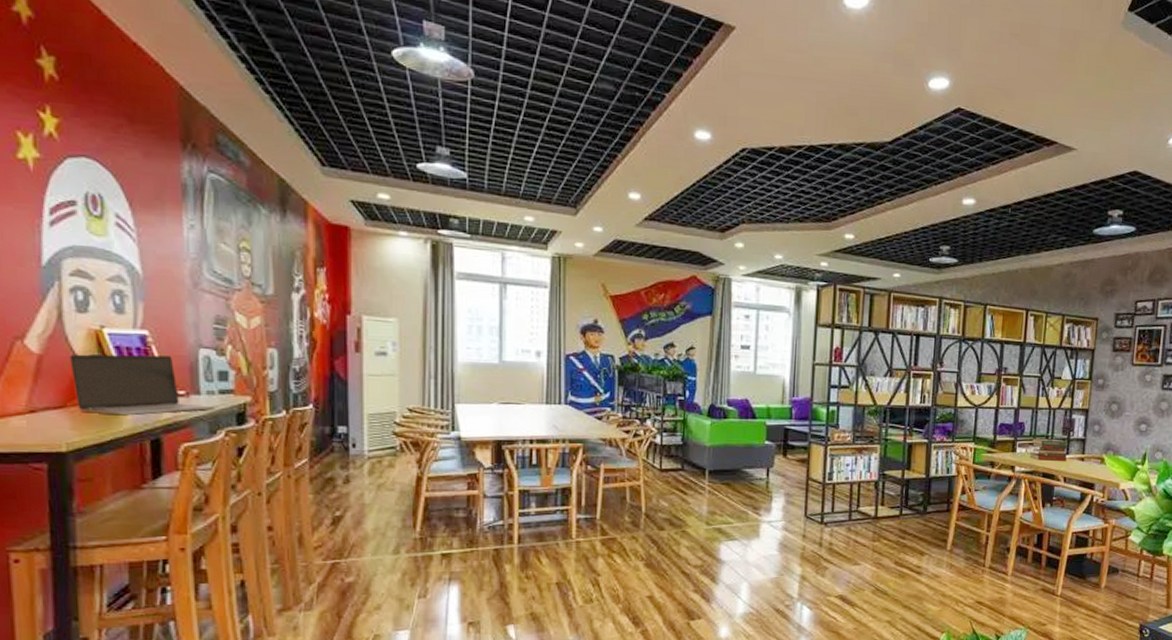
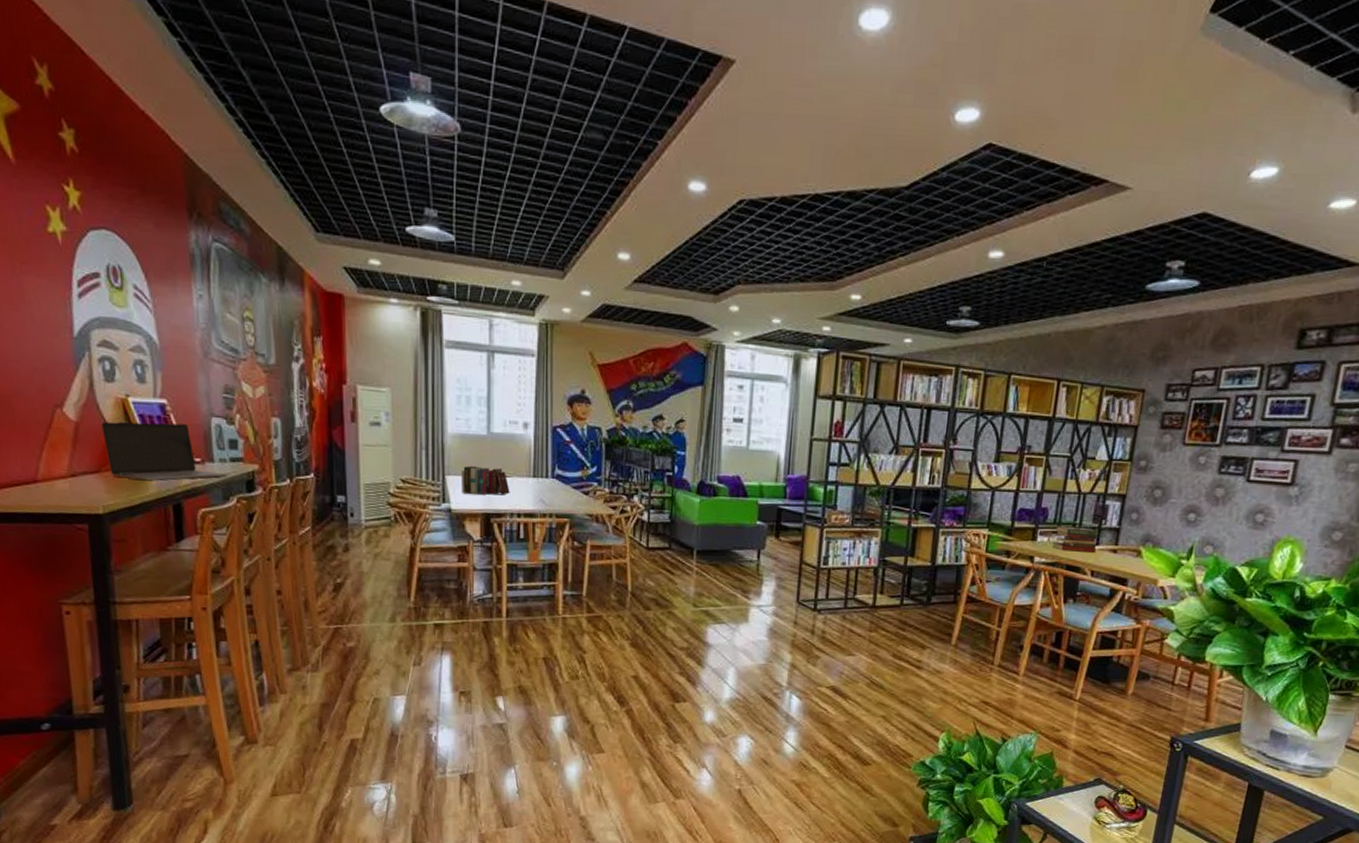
books: none [471,393,522,422] -> present [460,465,510,496]

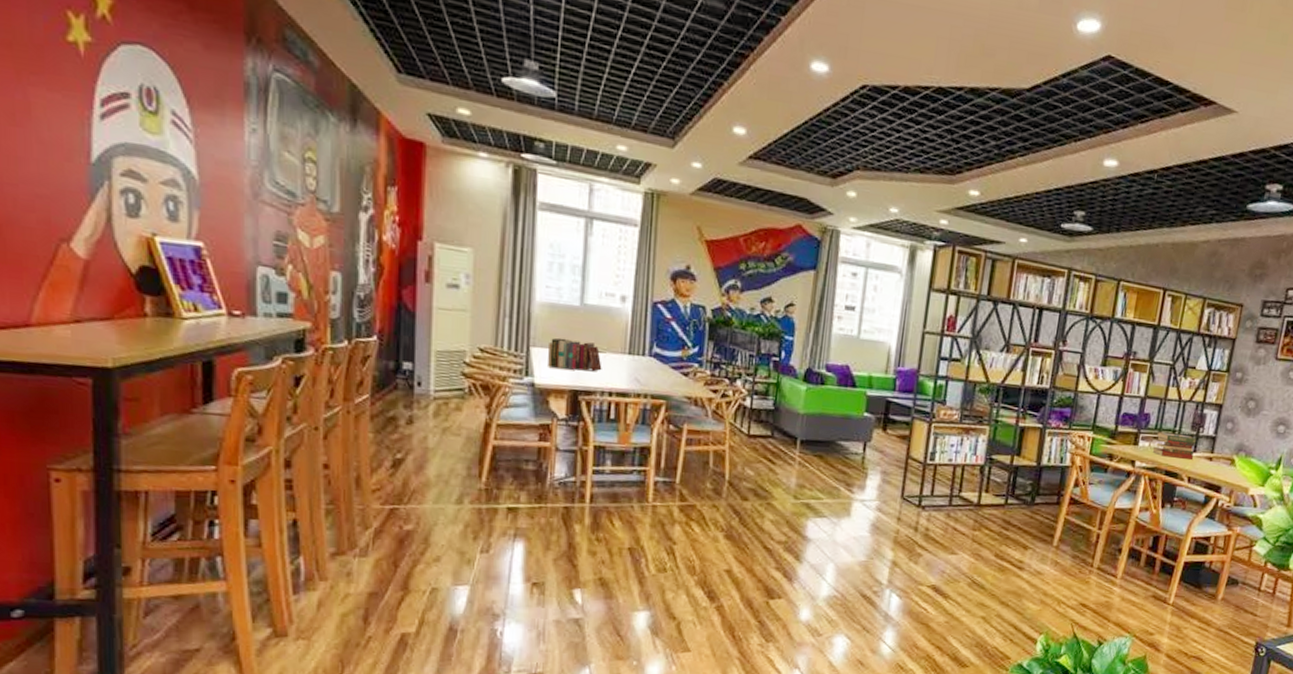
laptop: present [101,421,228,481] -> none [118,262,273,334]

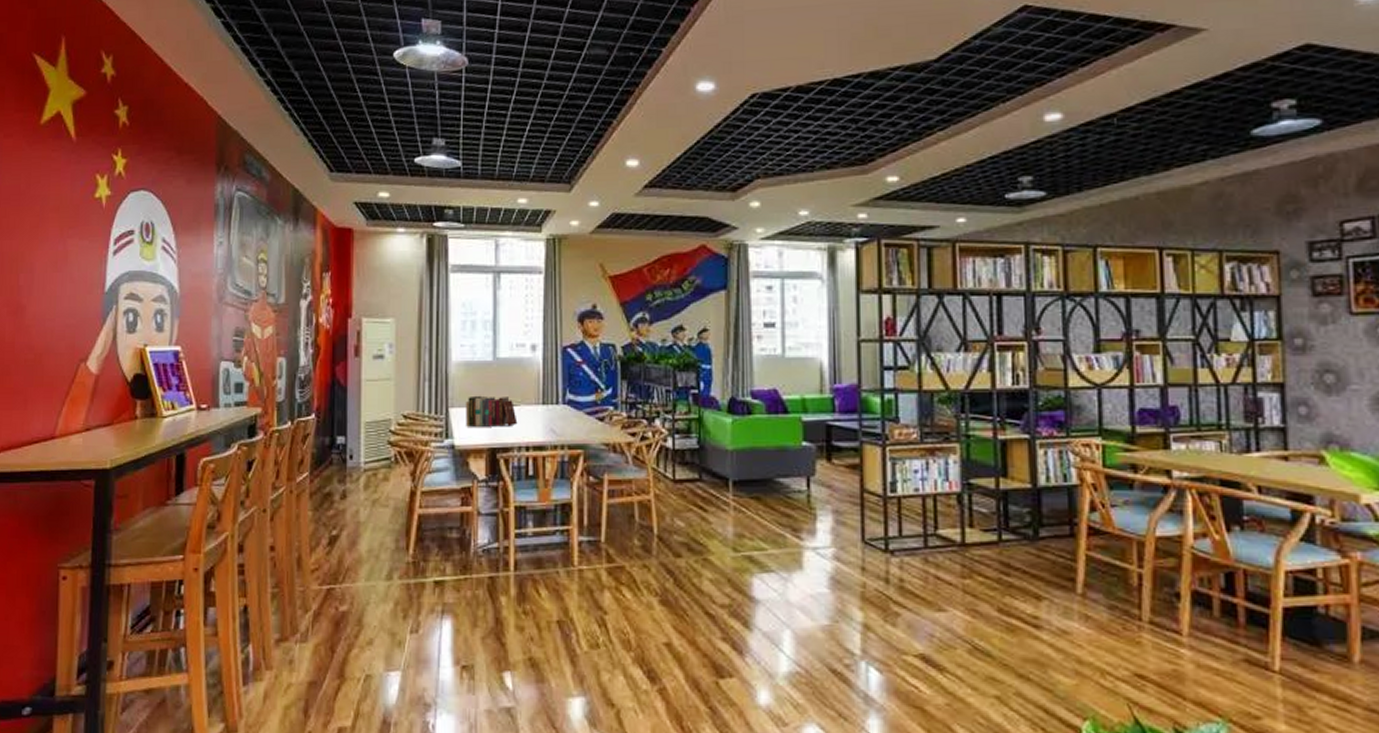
books: present [1152,431,1197,461] -> none [1193,428,1259,463]

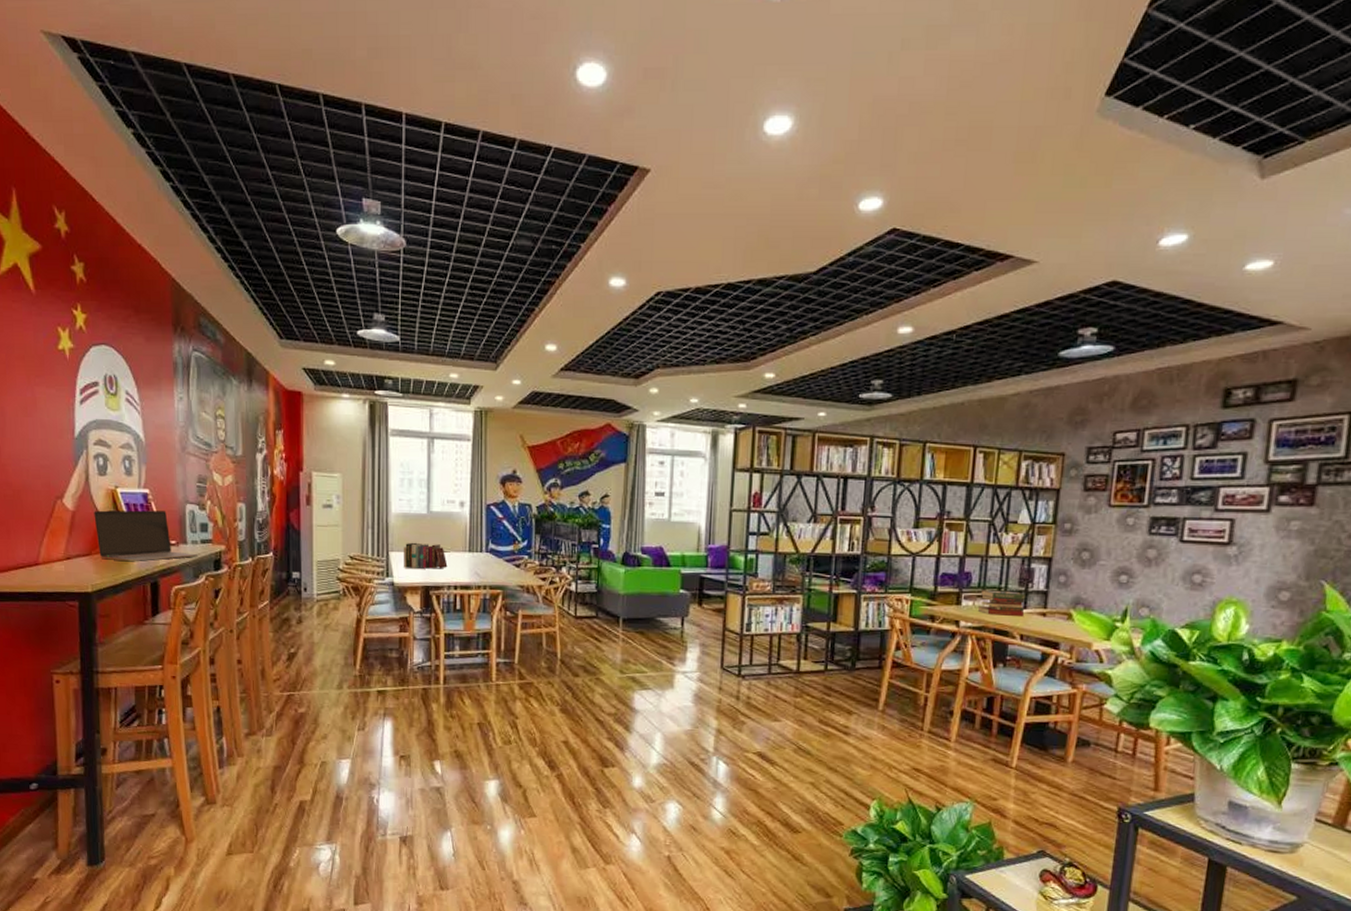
laptop: none [119,370,231,431] -> present [94,510,198,562]
books: none [1193,428,1259,463] -> present [977,590,1027,618]

